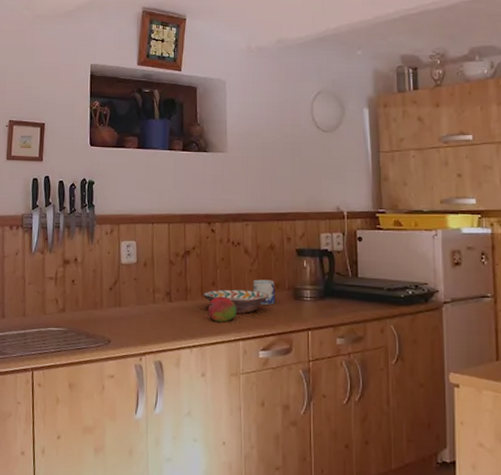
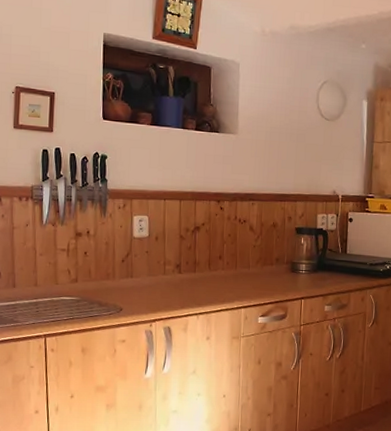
decorative bowl: present [202,289,270,314] -> none [210,262,270,285]
fruit: present [208,296,237,322] -> none [214,269,240,292]
mug: present [253,279,276,305] -> none [256,254,276,277]

